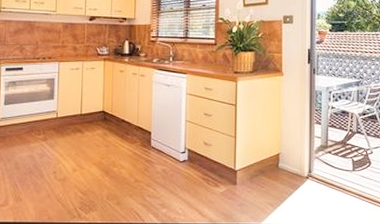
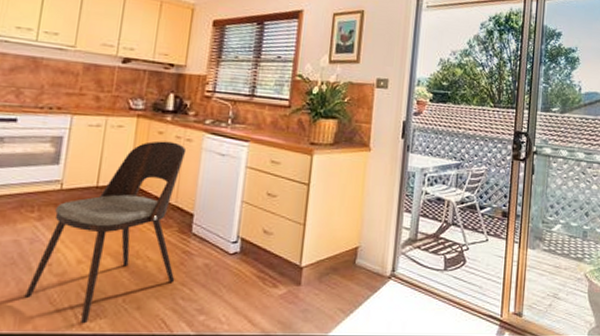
dining chair: none [40,77,142,215] -> present [24,140,187,324]

